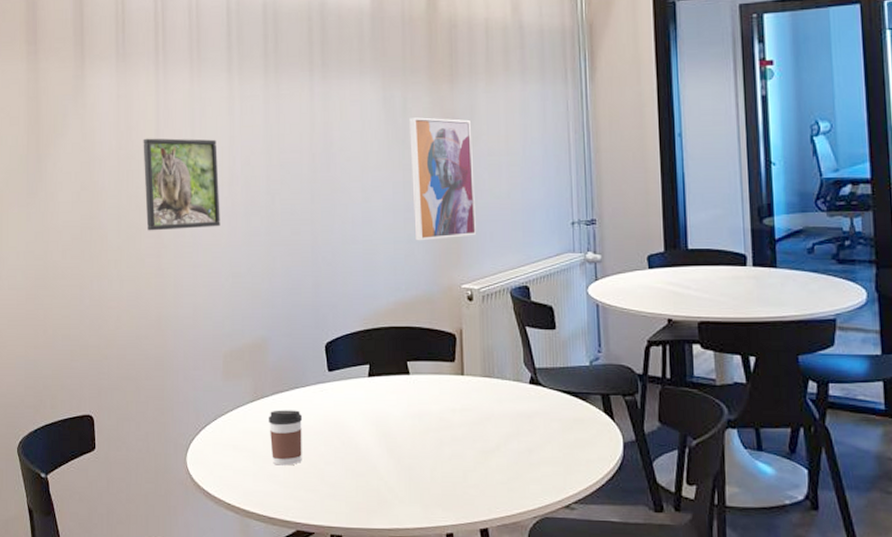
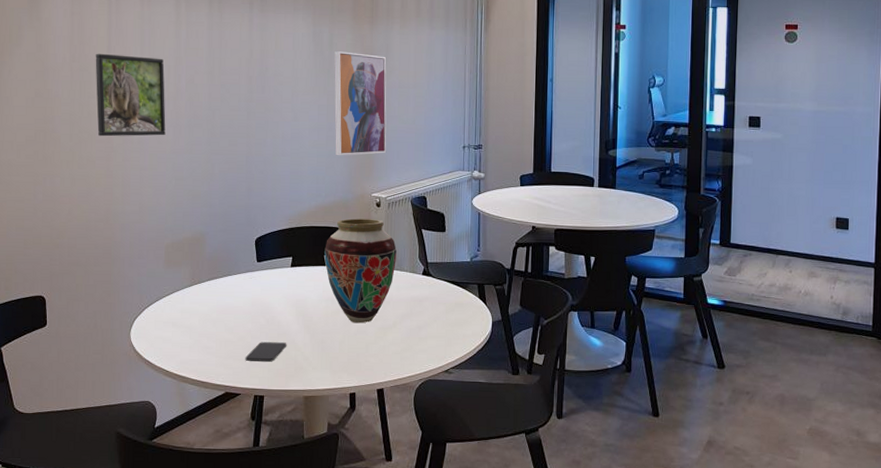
coffee cup: present [269,410,303,466] -> none [204,293,234,339]
smartphone: none [318,468,367,493] -> present [245,342,287,362]
vase: none [407,316,496,445] -> present [324,218,396,323]

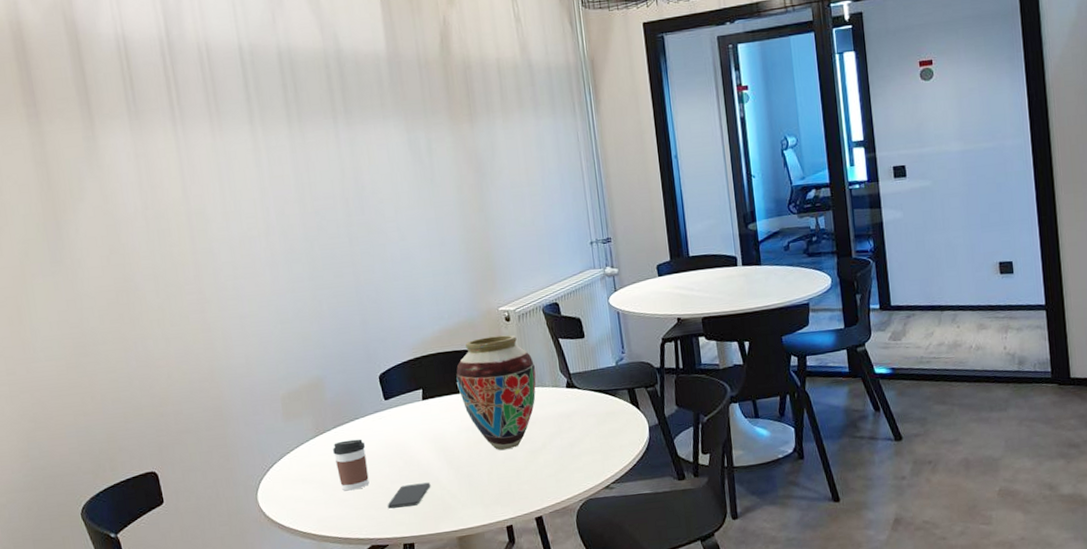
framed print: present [95,53,166,137] -> none [170,192,262,288]
coffee cup: none [204,293,234,339] -> present [333,439,369,491]
wall art: present [334,51,387,156] -> none [435,155,508,272]

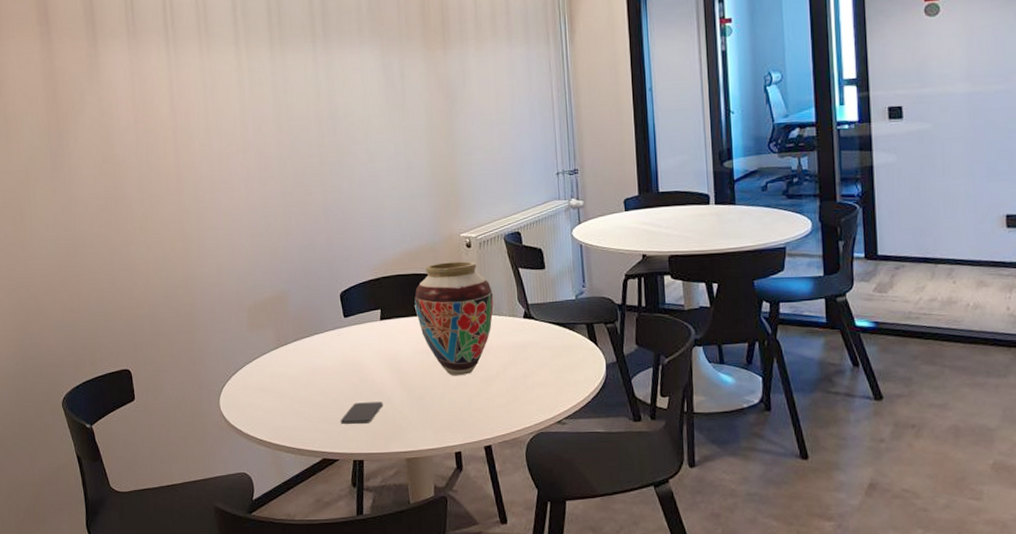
coffee cup: present [333,439,369,491] -> none [292,353,325,403]

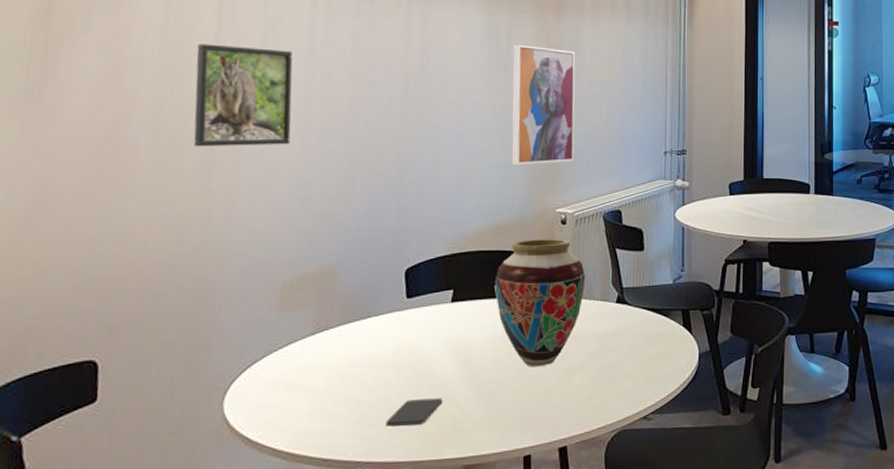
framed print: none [159,110,237,199] -> present [193,43,293,147]
wall art: none [407,82,473,196] -> present [511,45,576,166]

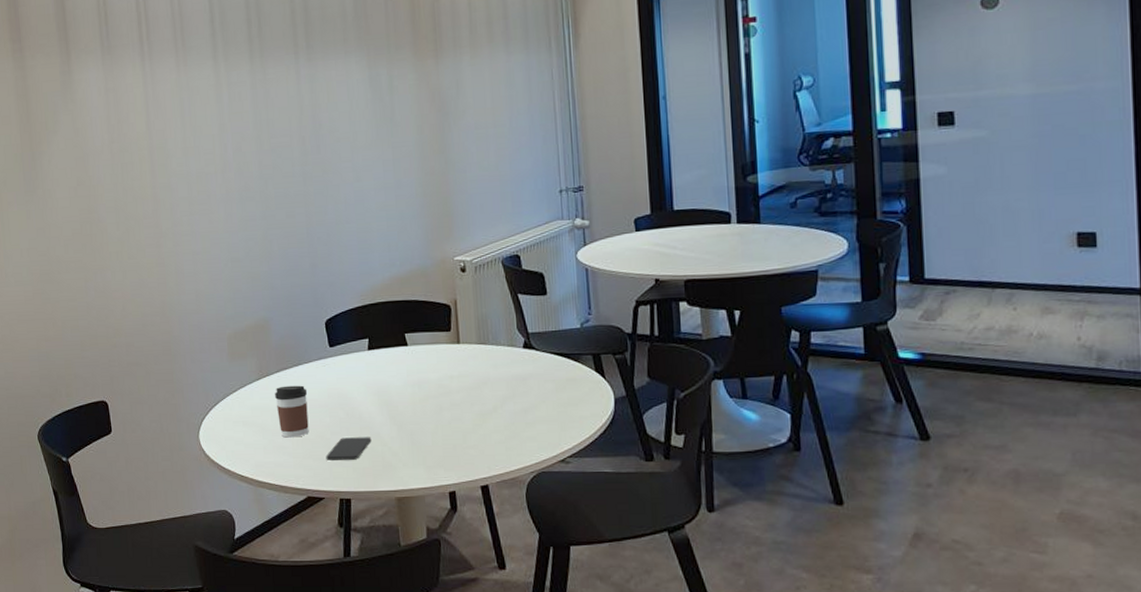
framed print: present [193,43,293,147] -> none [134,127,216,222]
coffee cup: none [332,340,374,402] -> present [275,385,309,438]
vase: present [495,239,585,366] -> none [405,286,490,409]
wall art: present [511,45,576,166] -> none [396,94,468,217]

